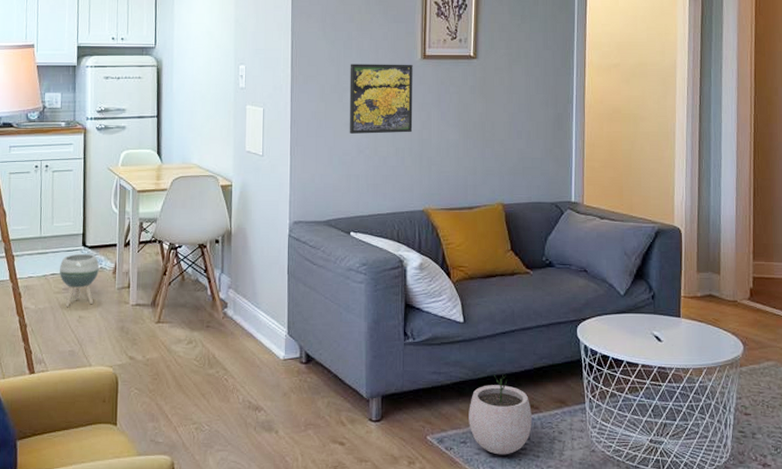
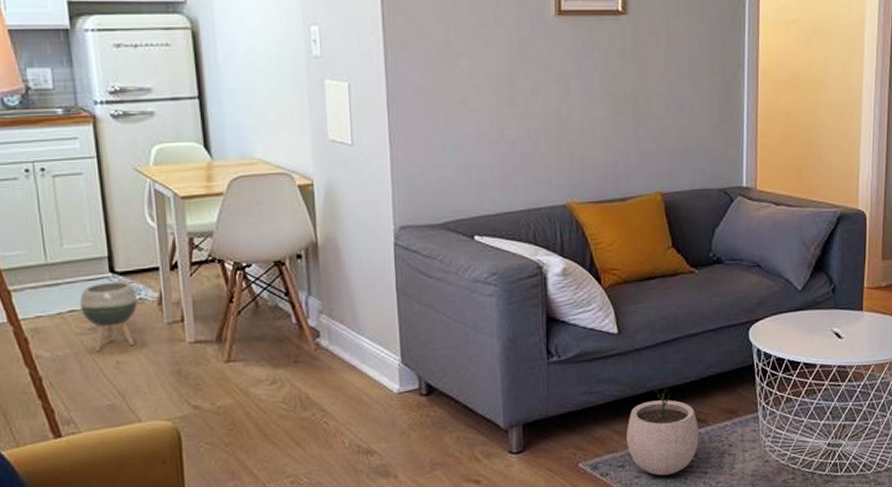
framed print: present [349,64,413,134] -> none [462,22,548,113]

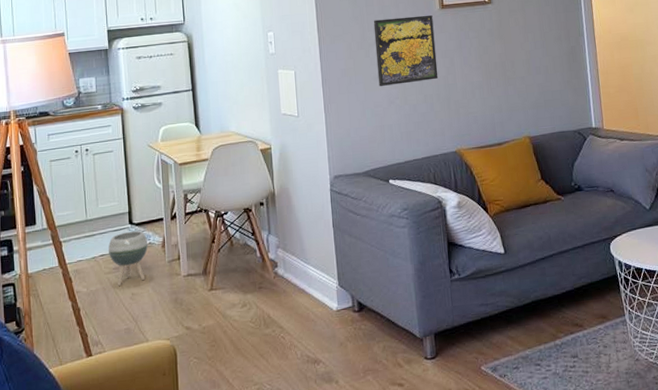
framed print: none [462,22,548,113] -> present [373,14,439,86]
plant pot: present [626,387,699,476] -> none [517,297,578,376]

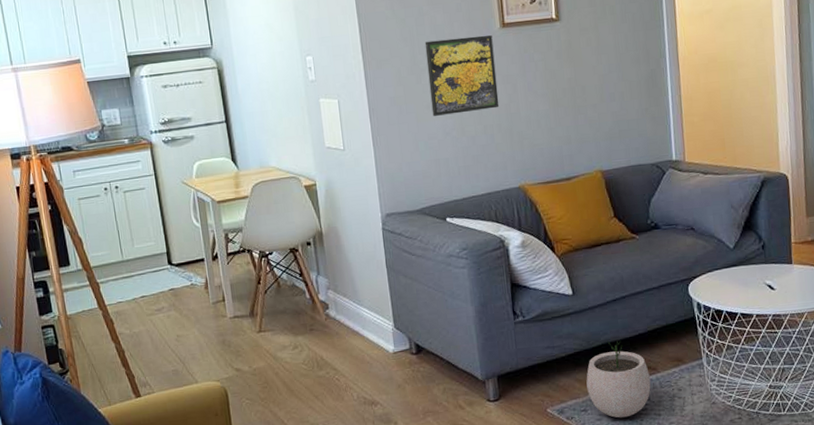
planter: present [108,230,149,286] -> none [148,271,191,328]
plant pot: none [517,297,578,376] -> present [586,339,651,418]

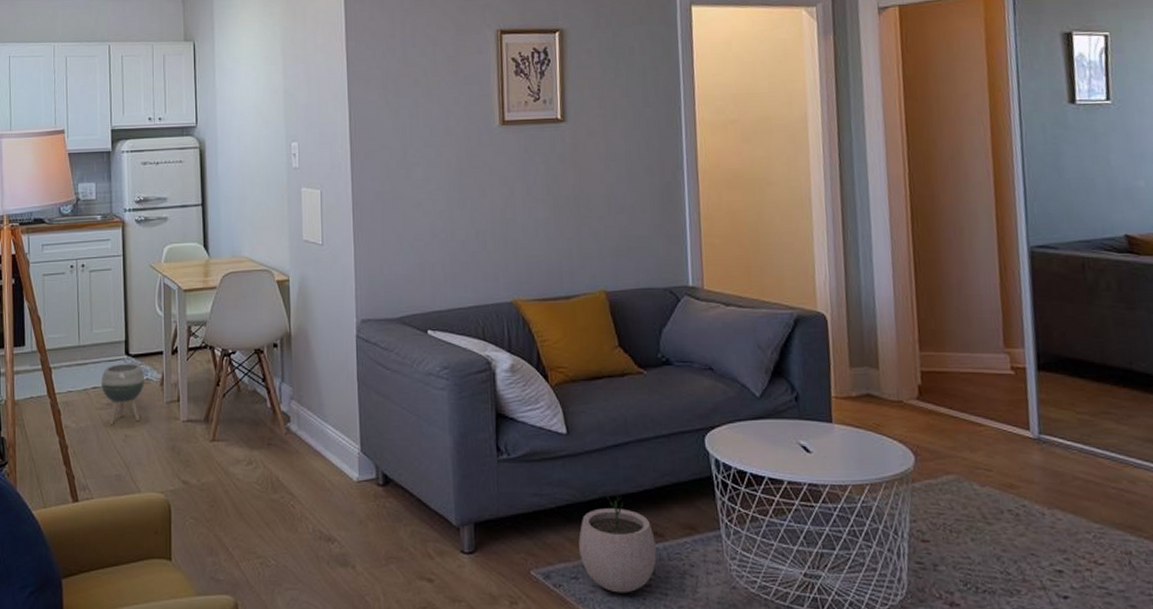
planter: none [148,271,191,328] -> present [102,363,145,425]
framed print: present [424,34,500,116] -> none [417,131,494,216]

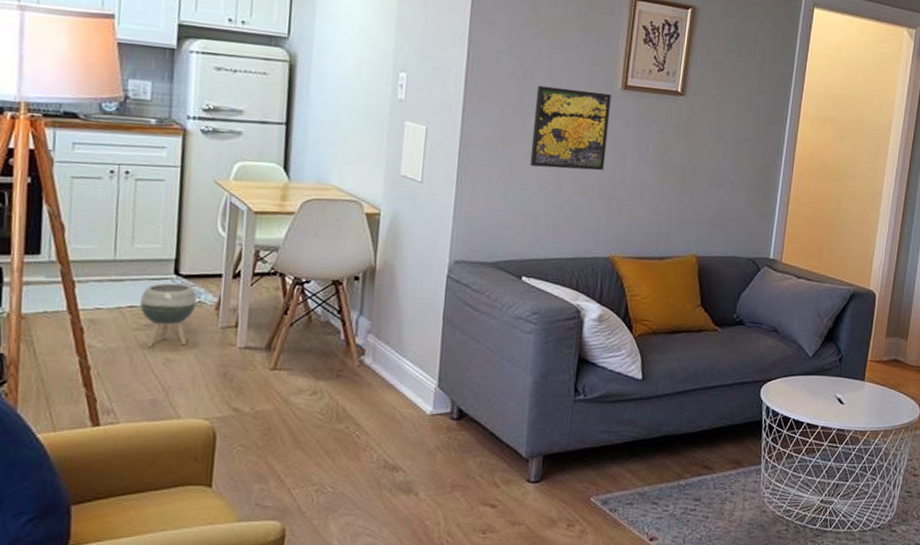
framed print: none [417,131,494,216] -> present [530,85,611,171]
plant pot: present [579,494,657,593] -> none [637,433,705,516]

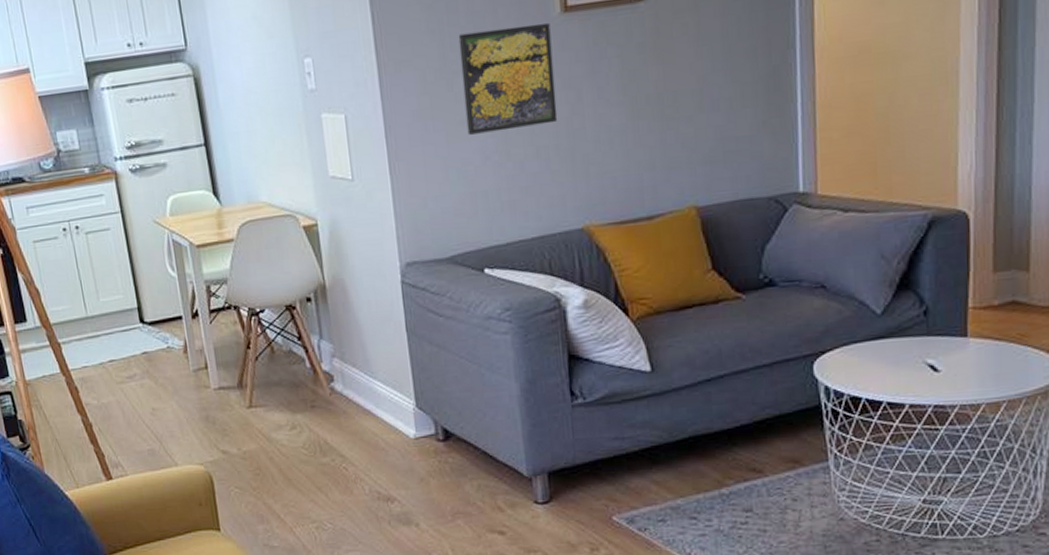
planter: present [140,283,198,347] -> none [117,331,167,399]

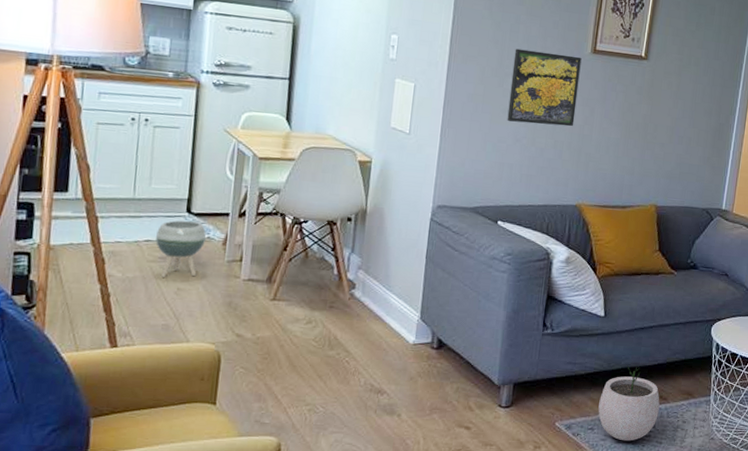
planter: none [117,331,167,399] -> present [155,220,207,277]
plant pot: none [666,431,754,533] -> present [598,365,660,441]

